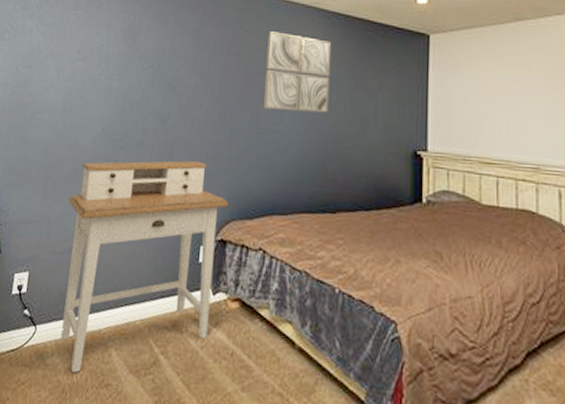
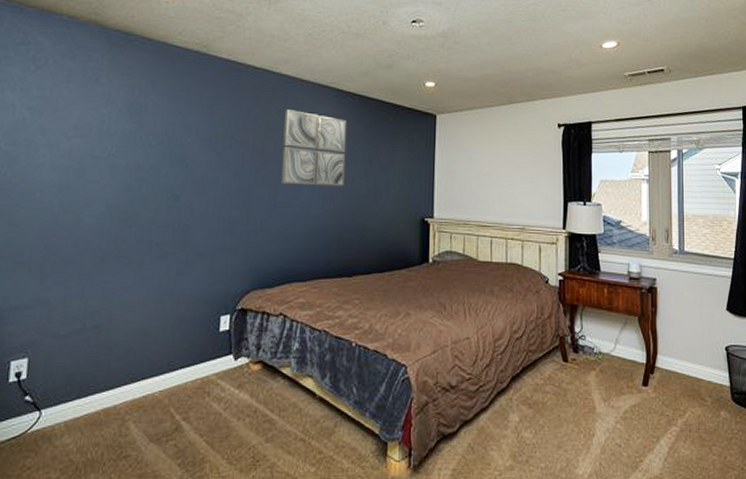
desk: present [61,160,229,374] -> none [71,235,249,451]

